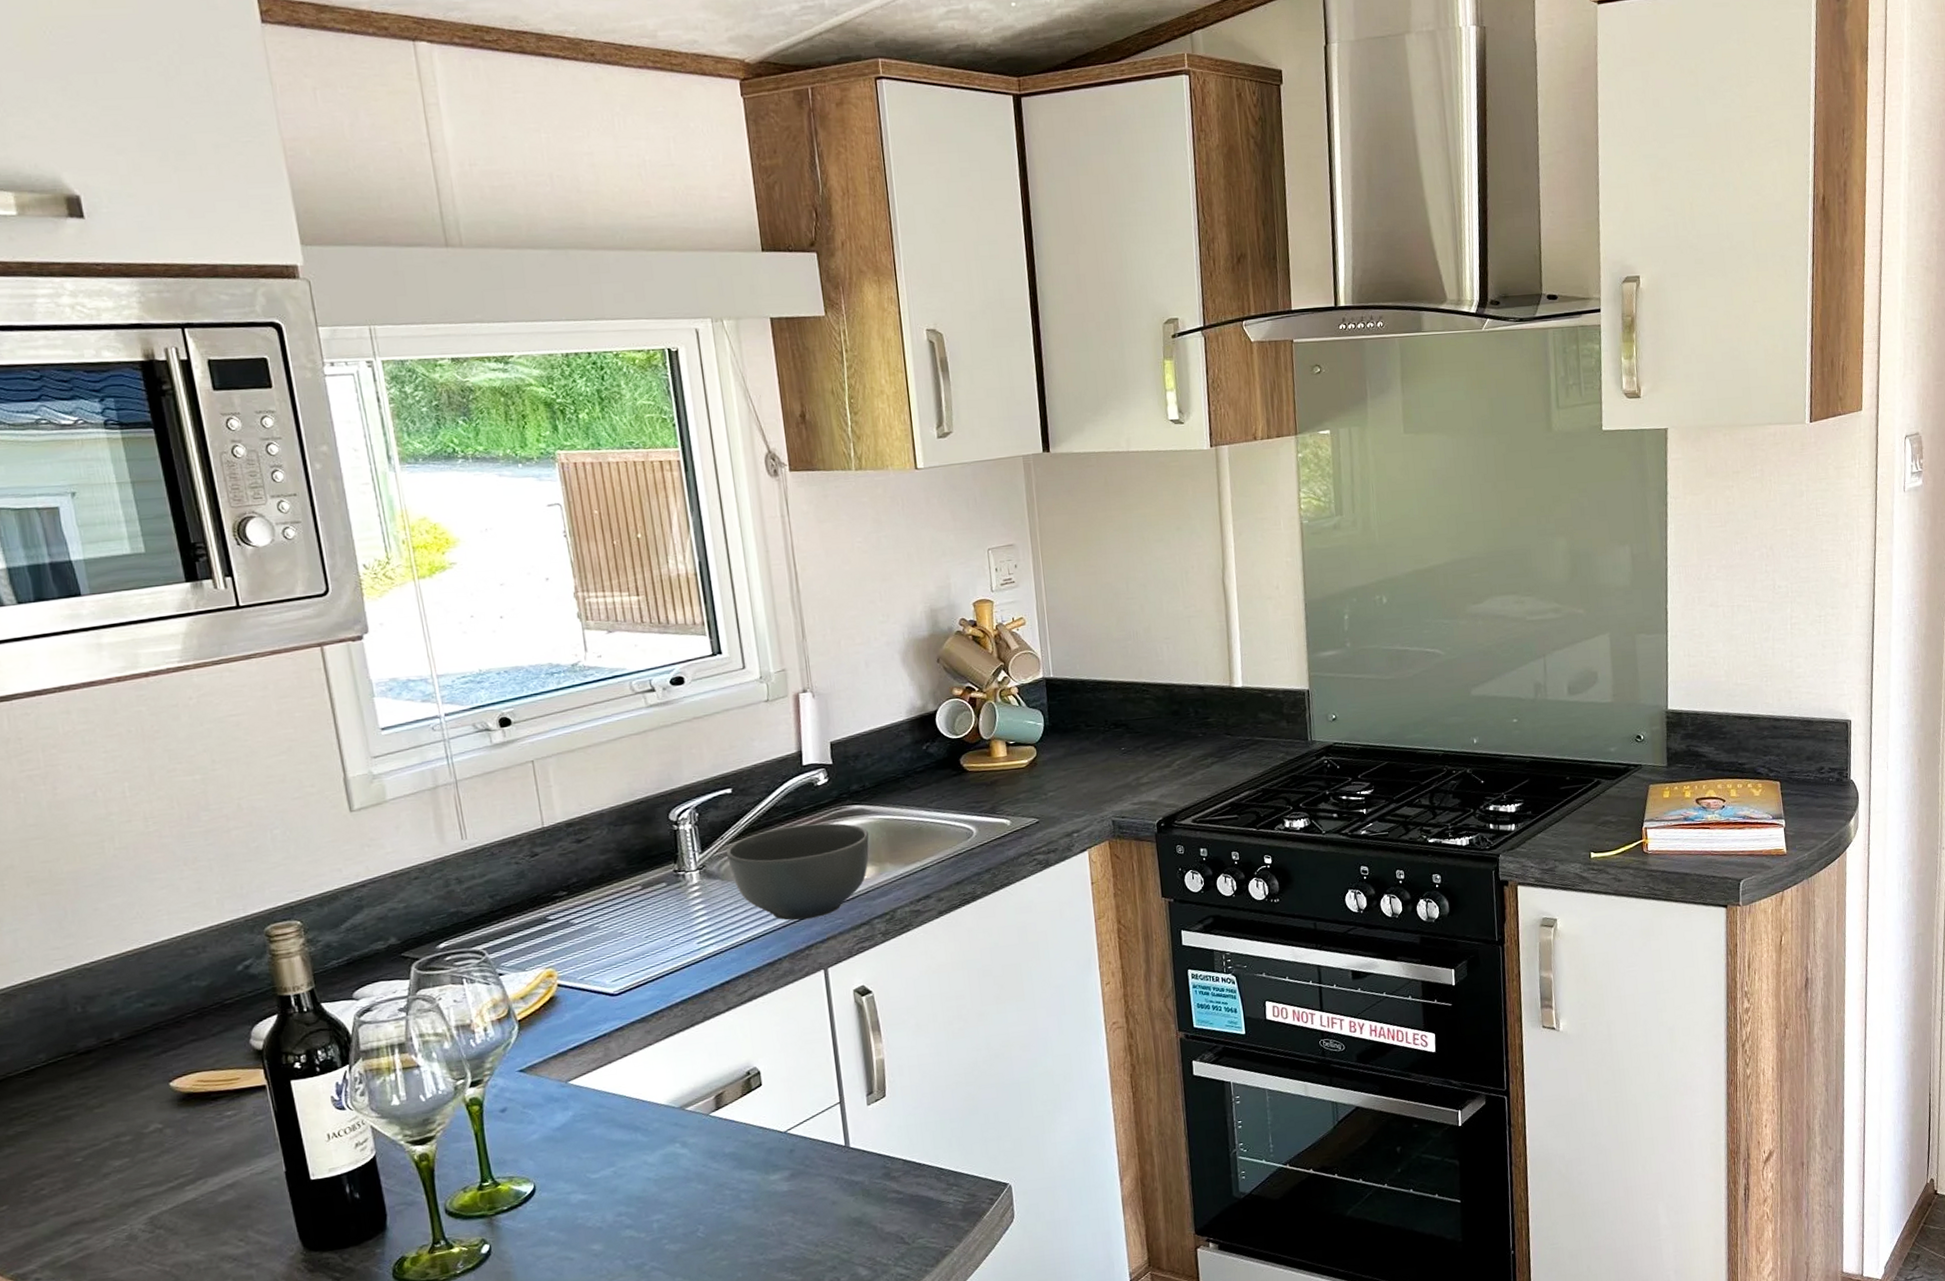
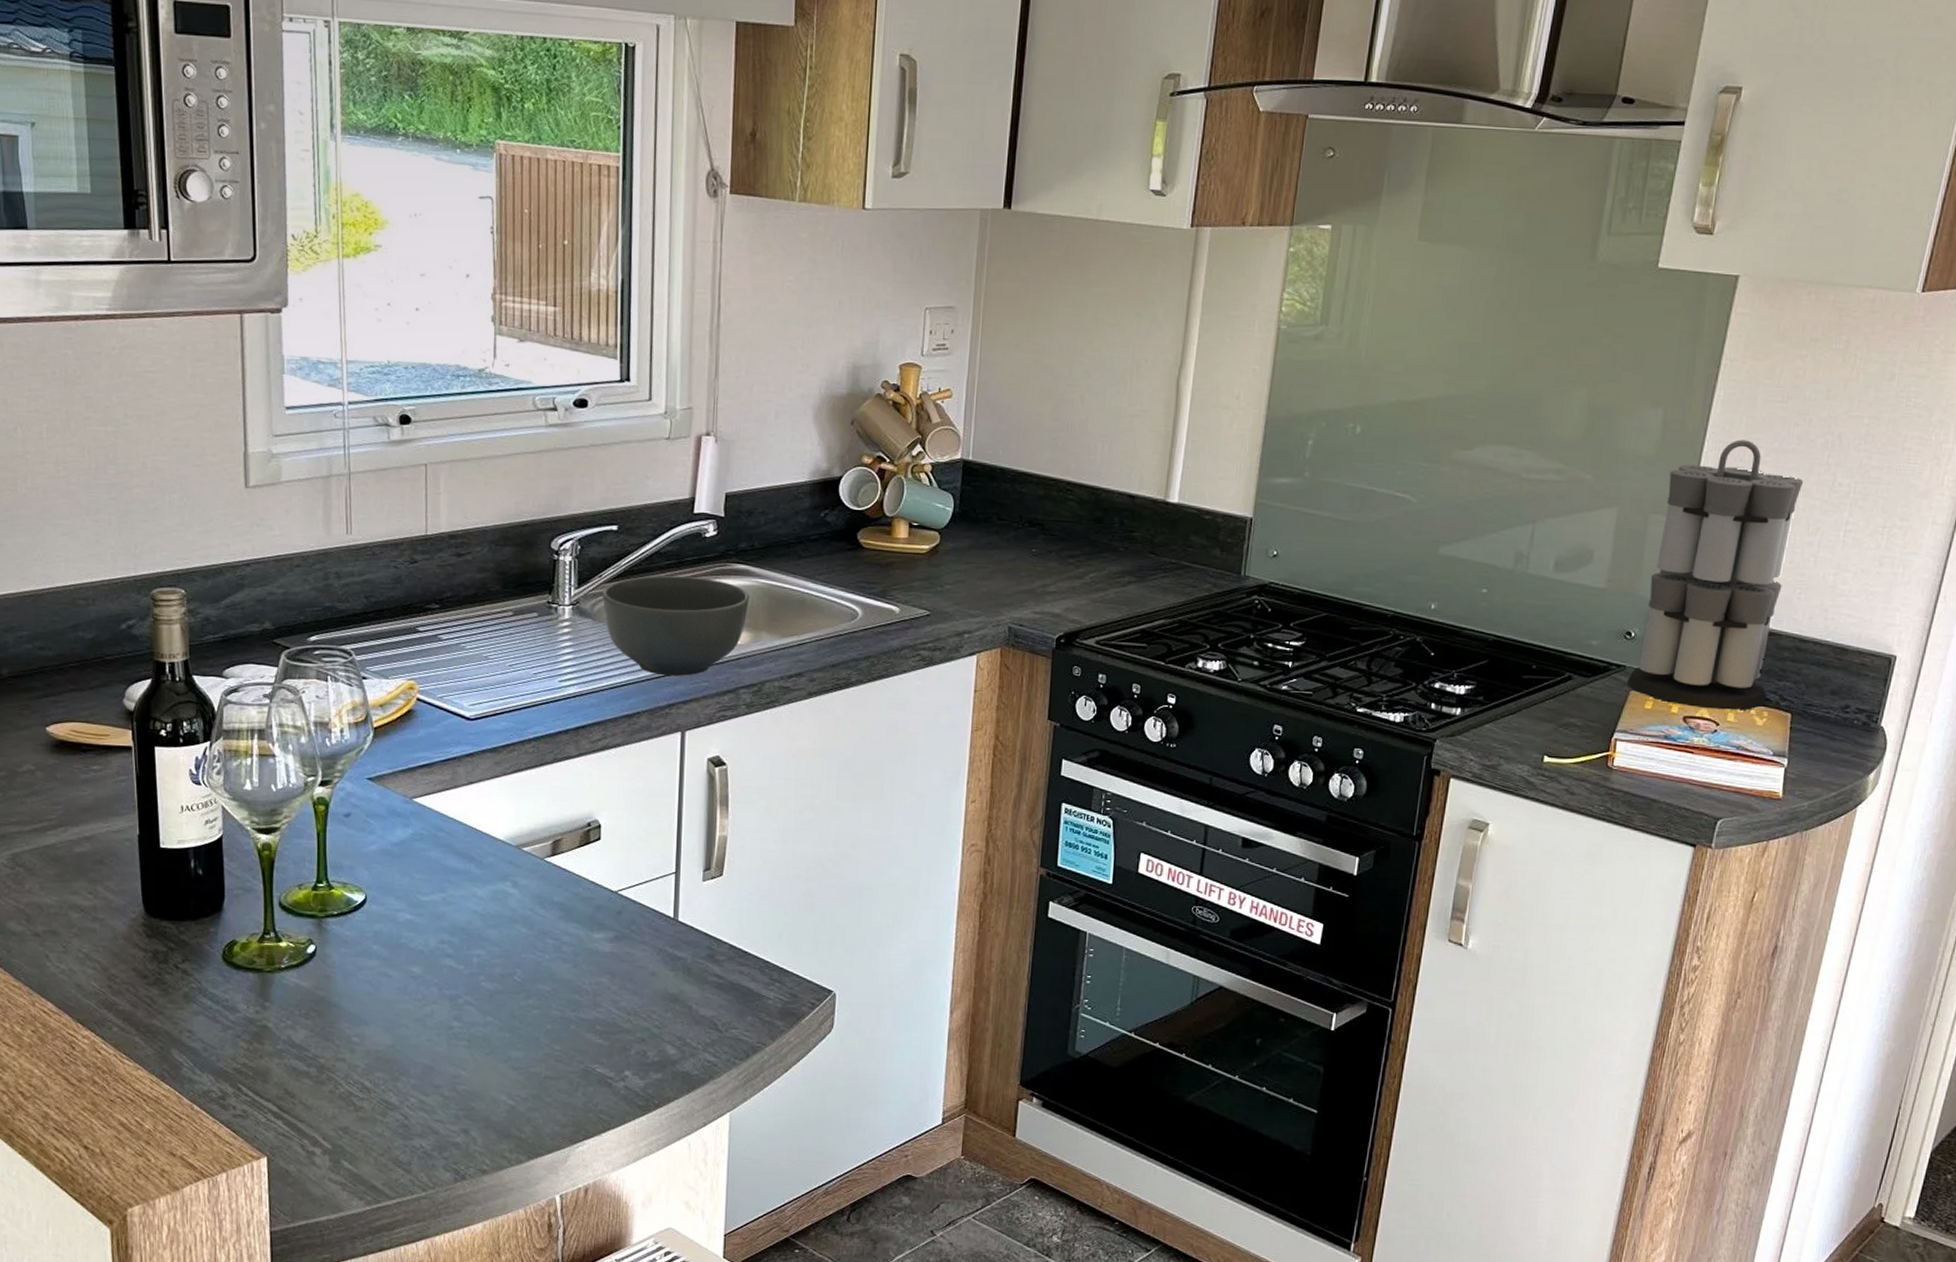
spice rack: none [1645,561,1758,790] -> present [1627,439,1803,711]

